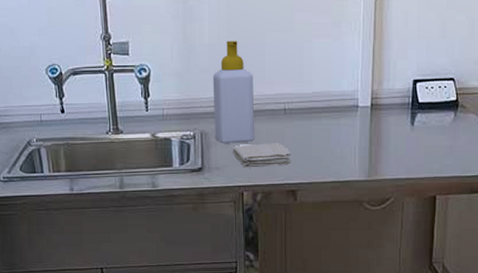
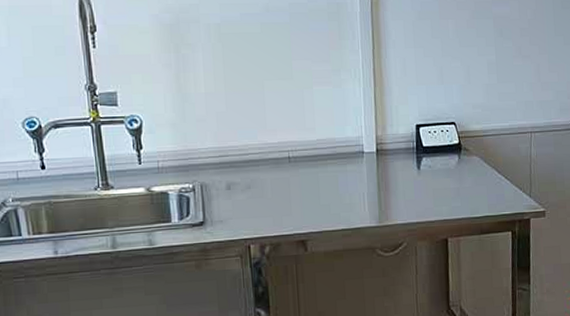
soap bottle: present [212,40,255,144] -> none [210,89,260,195]
washcloth: present [232,143,291,168] -> none [235,192,299,220]

